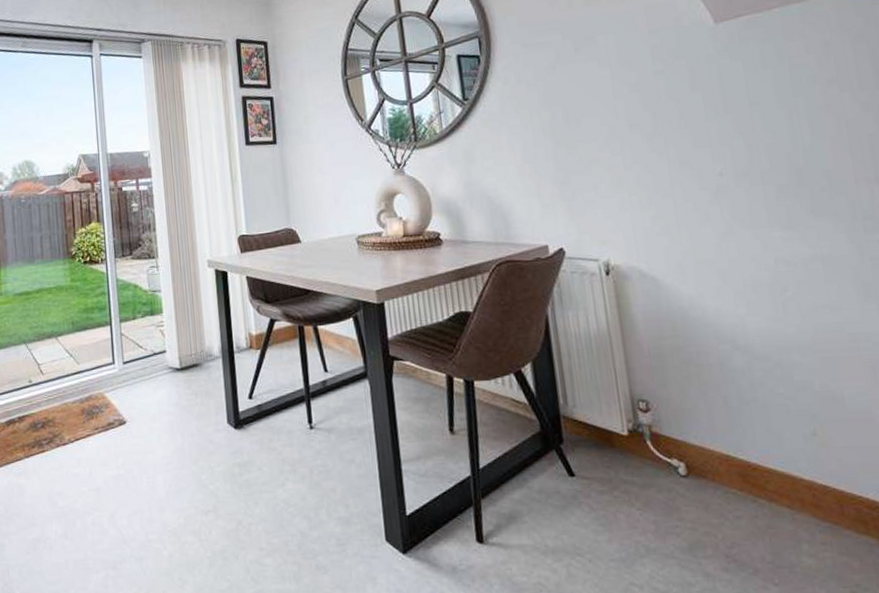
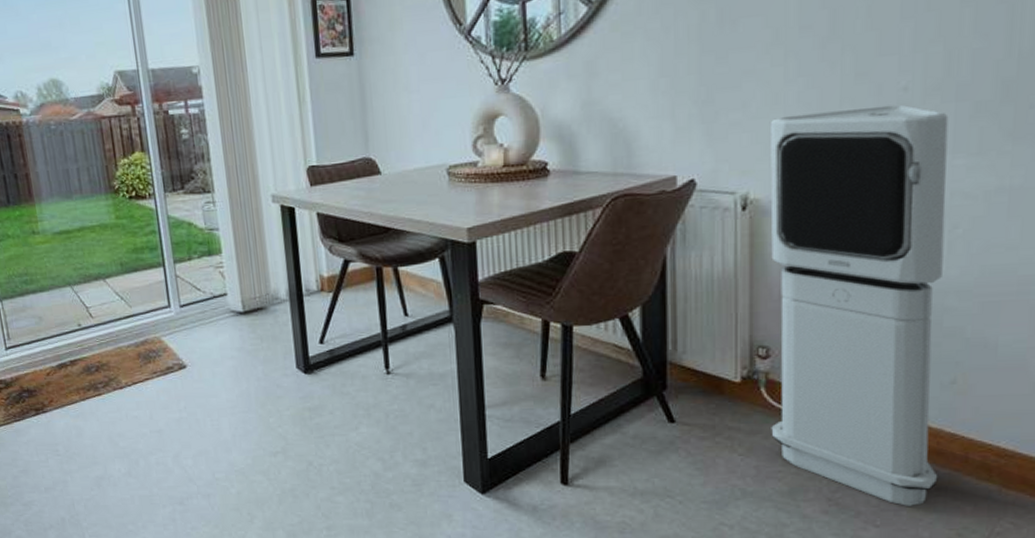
air purifier: none [618,186,821,562] -> present [770,104,949,506]

